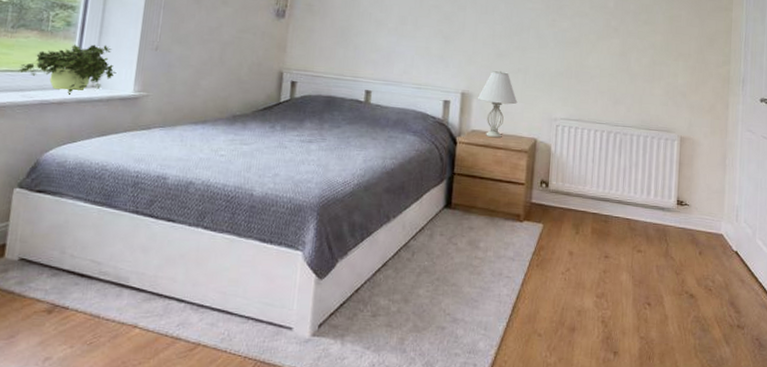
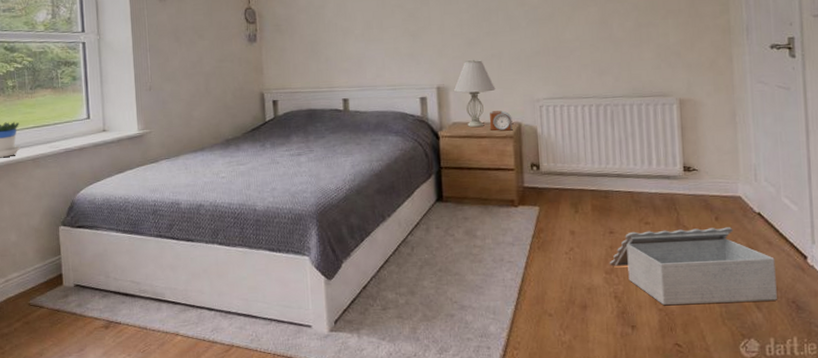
potted plant: present [18,44,115,93] -> none [42,92,120,139]
alarm clock: none [506,124,529,145] -> present [489,111,513,131]
storage basket: none [600,258,745,337] -> present [609,227,777,306]

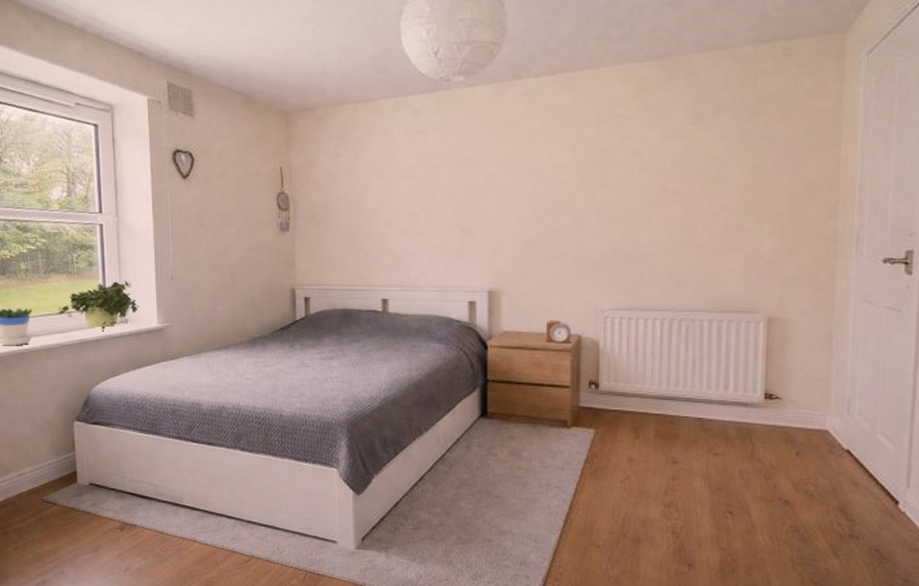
potted plant: none [42,92,120,139] -> present [57,280,139,331]
table lamp: present [453,59,496,128] -> none [506,261,555,338]
storage basket: present [609,227,777,306] -> none [669,462,861,547]

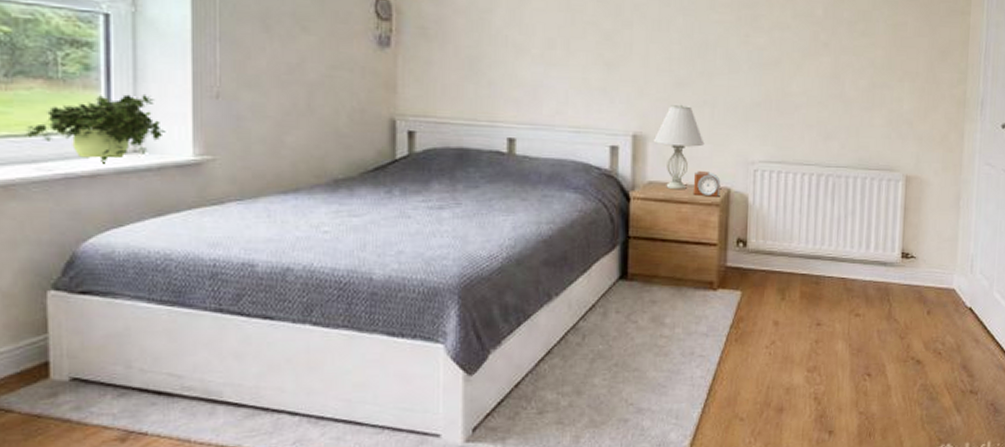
table lamp: none [506,261,555,338] -> present [653,104,705,190]

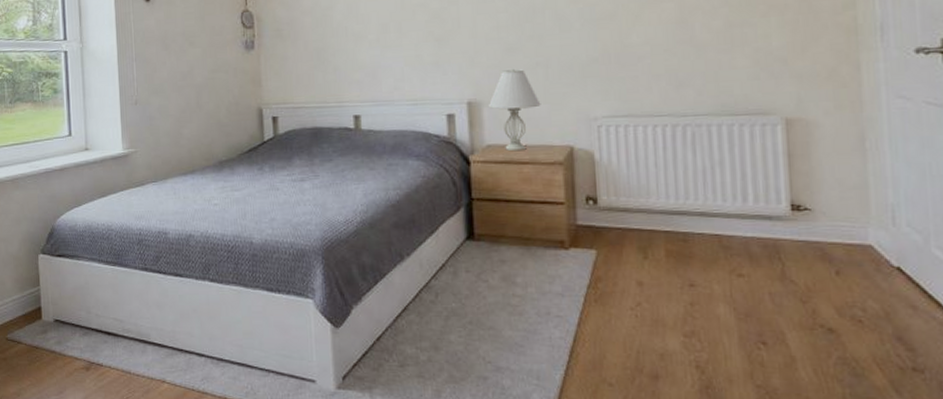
potted plant: present [25,93,164,162] -> none [22,106,103,159]
alarm clock: present [693,171,721,197] -> none [533,131,563,156]

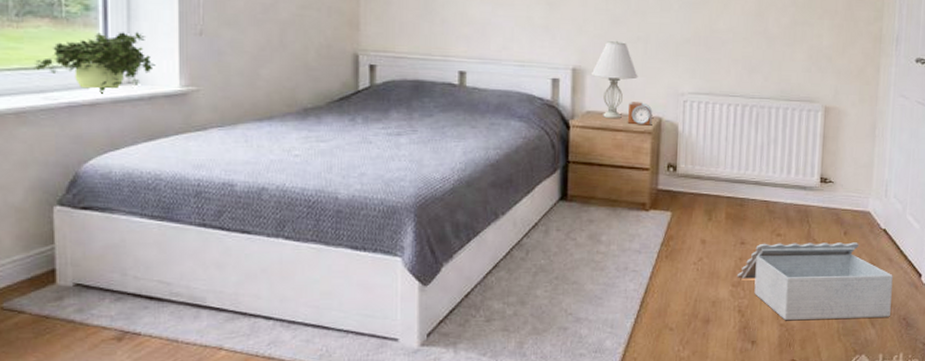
potted plant: none [22,106,103,159] -> present [34,31,154,92]
alarm clock: none [533,131,563,156] -> present [627,102,653,126]
storage basket: none [688,284,925,383] -> present [736,242,893,321]

